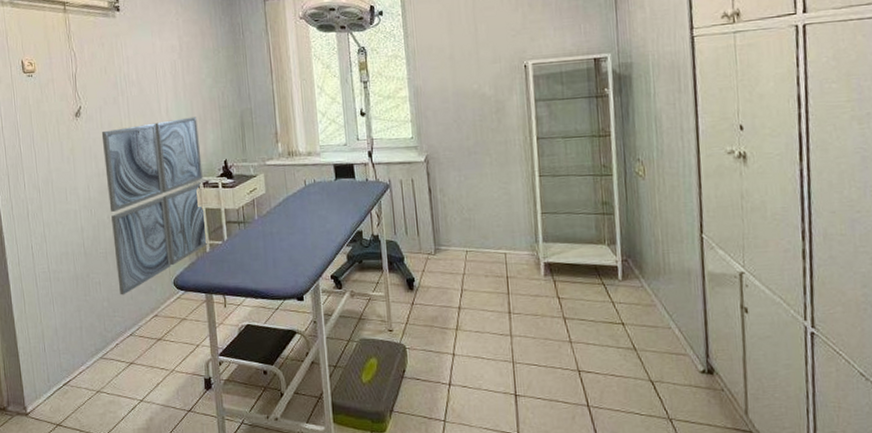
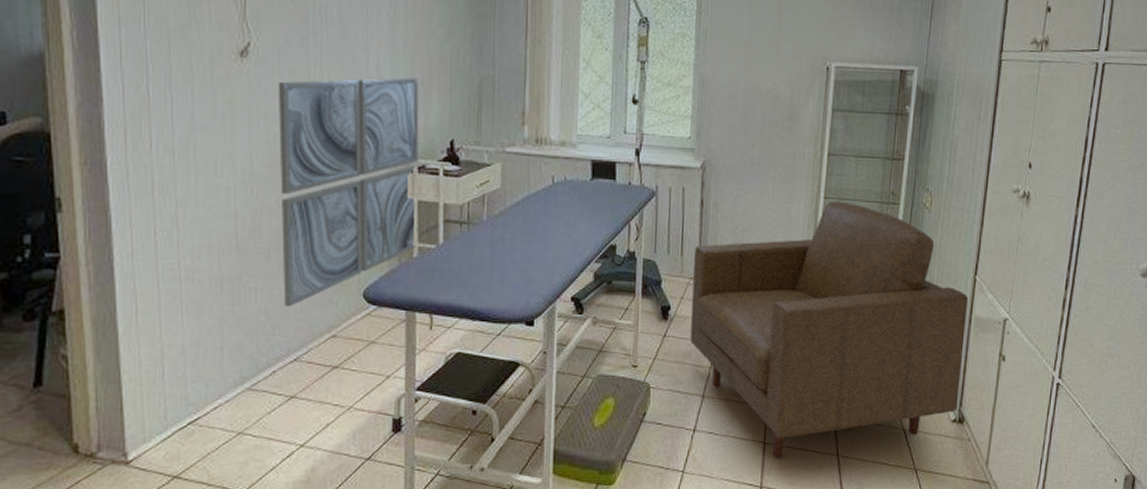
chair: none [429,178,705,409] -> present [690,202,969,458]

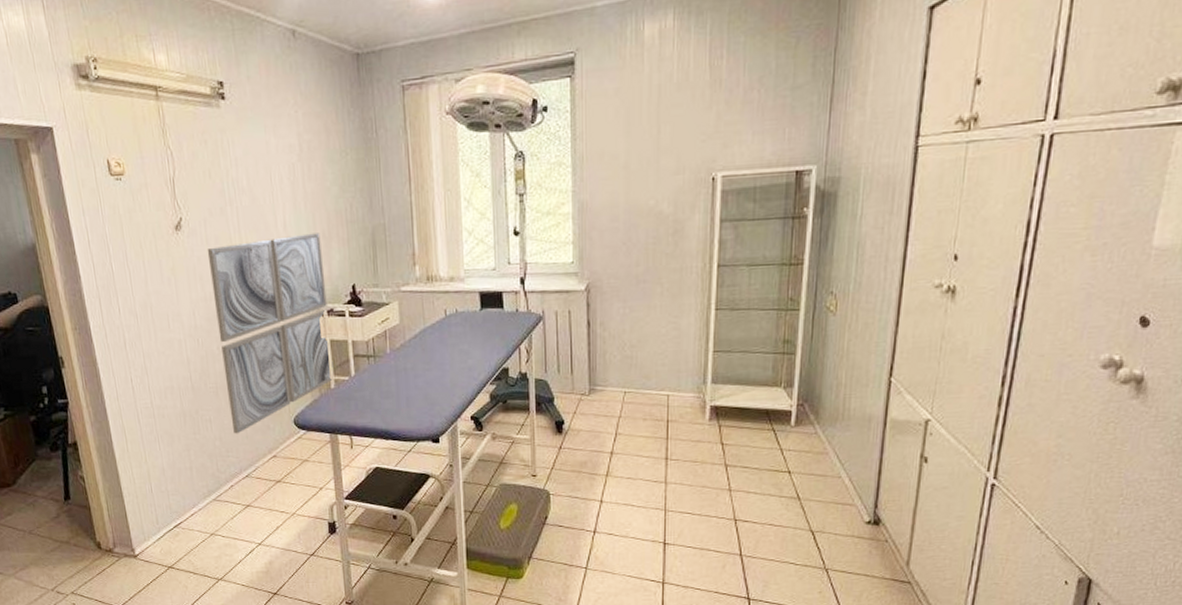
chair: present [690,202,969,458] -> none [584,312,883,557]

